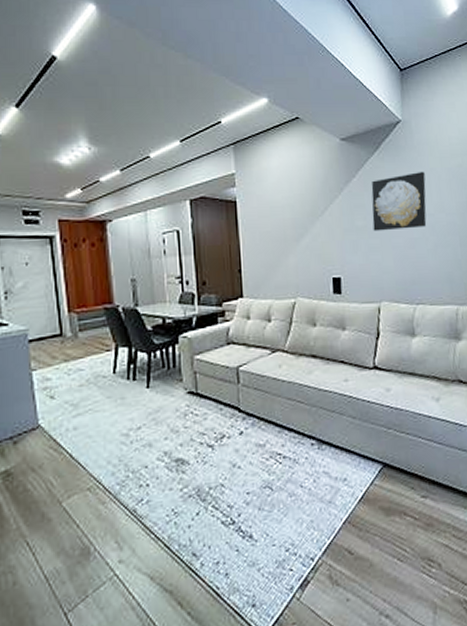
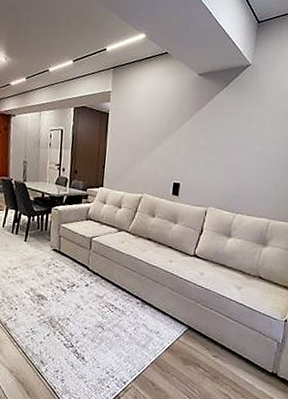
wall art: present [371,171,427,232] -> none [212,108,263,154]

